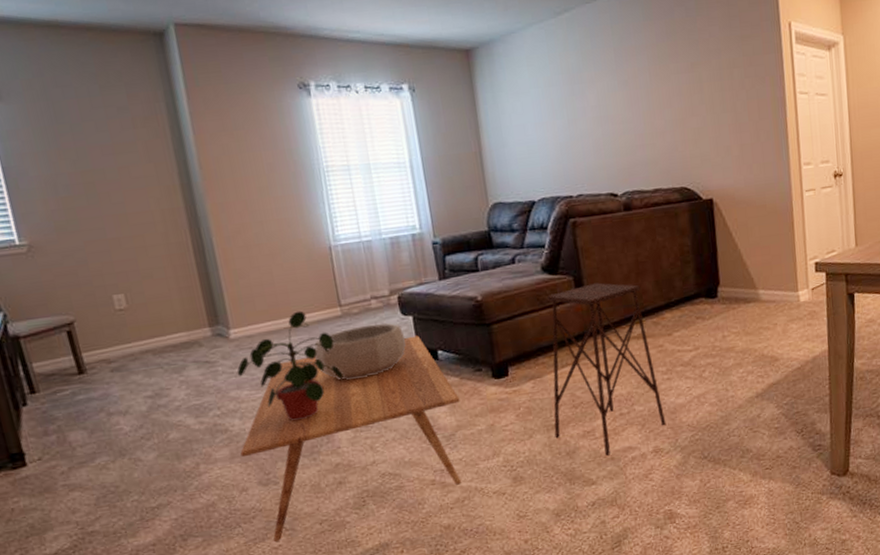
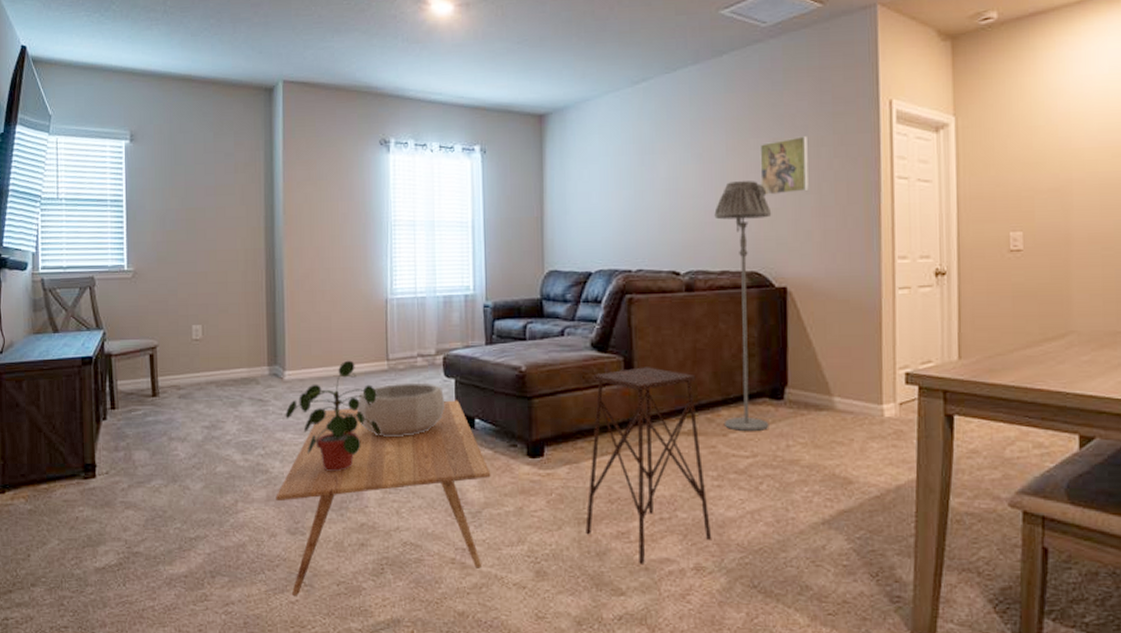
floor lamp: none [643,103,707,330] -> present [714,181,772,432]
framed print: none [679,59,725,118] -> present [759,136,809,196]

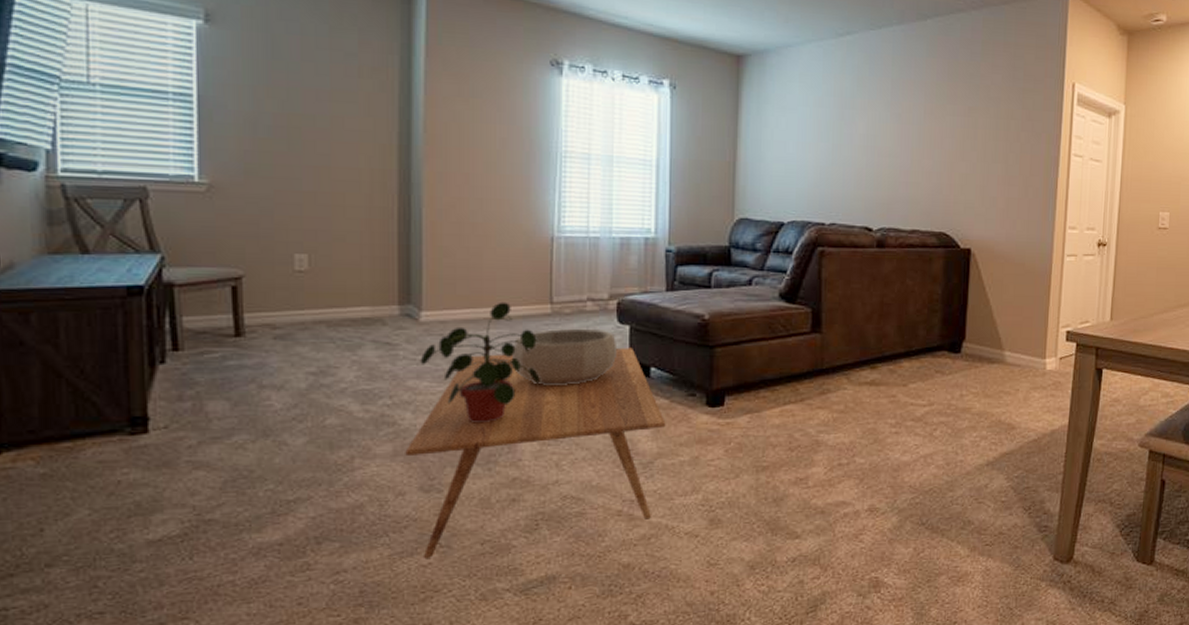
side table: present [585,367,712,564] -> none [764,319,887,508]
floor lamp: present [714,181,772,432] -> none [906,144,962,383]
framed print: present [759,136,809,196] -> none [954,108,999,162]

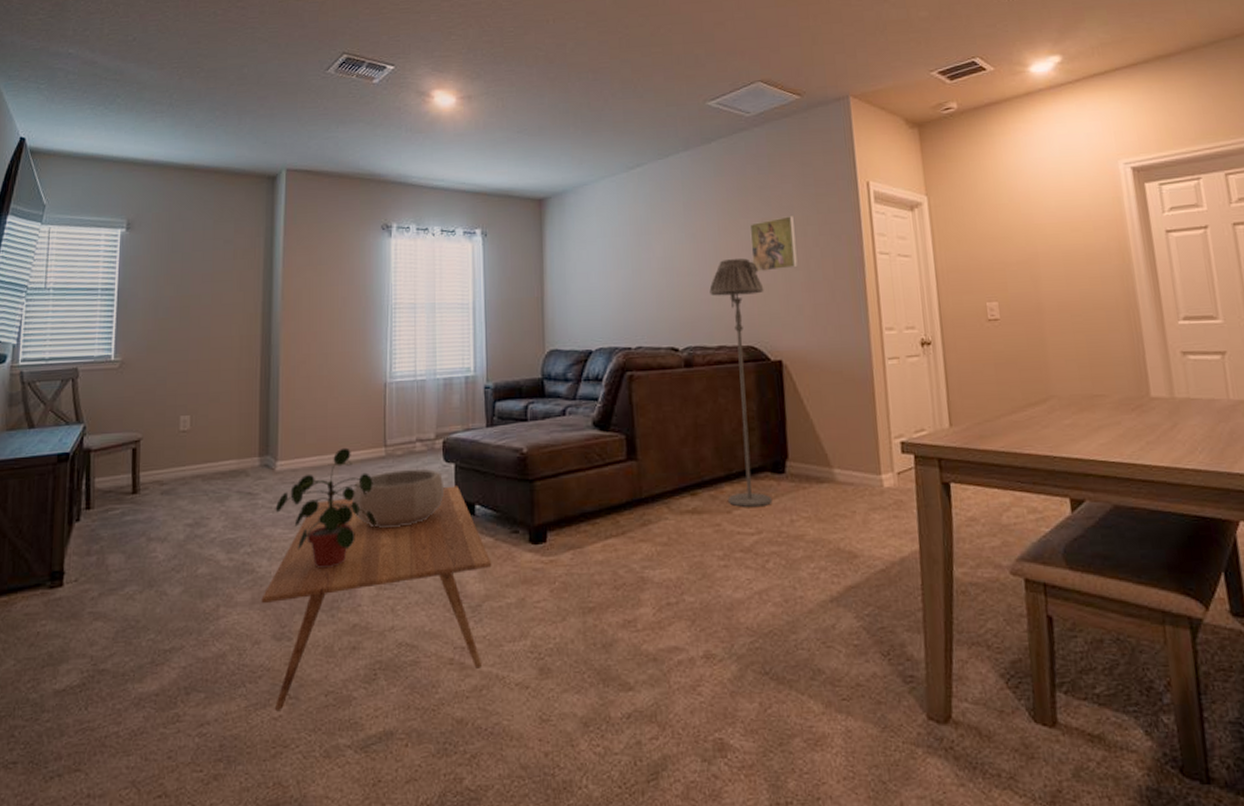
floor lamp: none [906,144,962,383] -> present [709,258,773,508]
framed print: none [954,108,999,162] -> present [749,216,798,273]

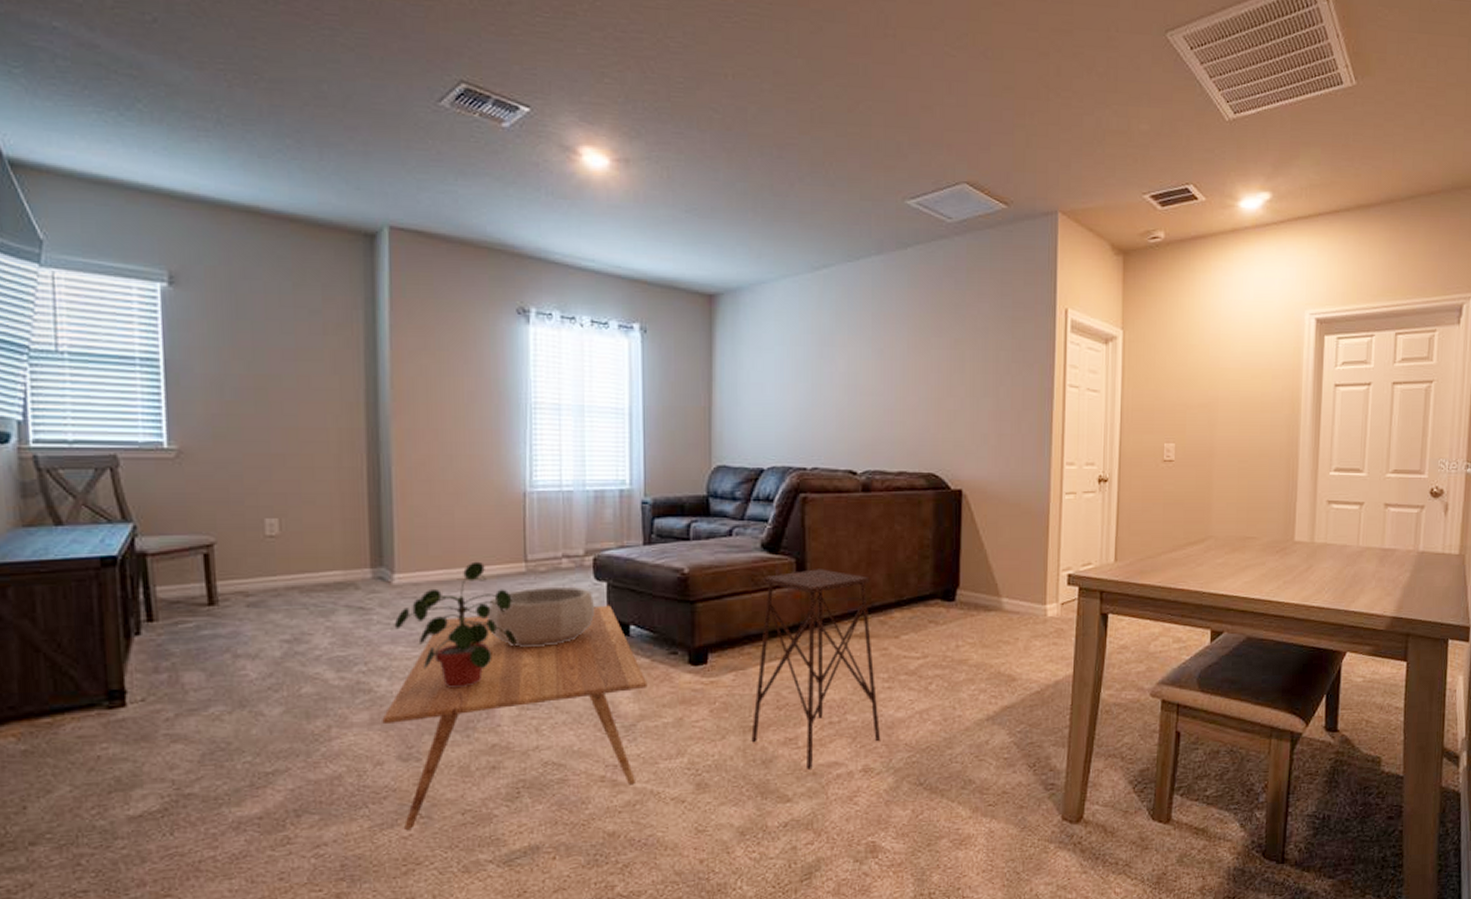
side table: none [590,444,721,655] -> present [751,569,881,769]
floor lamp: present [709,258,773,508] -> none [894,380,951,634]
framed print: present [749,216,798,273] -> none [941,339,987,398]

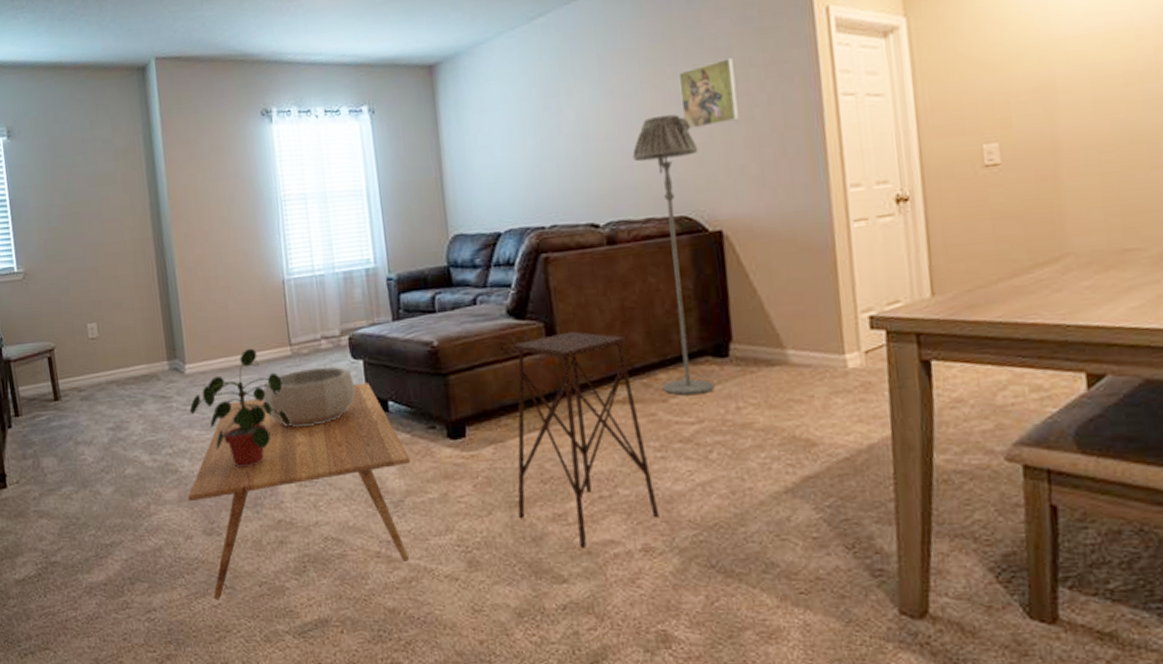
floor lamp: none [894,380,951,634] -> present [632,114,715,396]
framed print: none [941,339,987,398] -> present [678,58,739,131]

